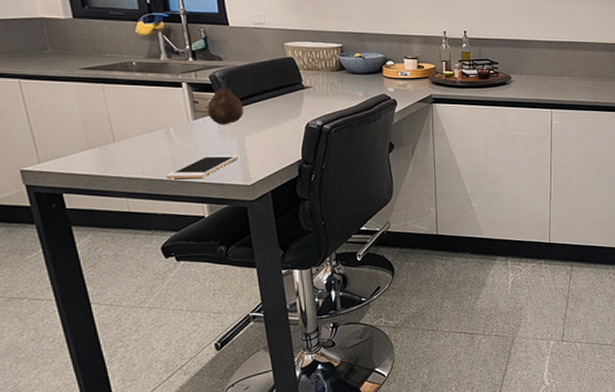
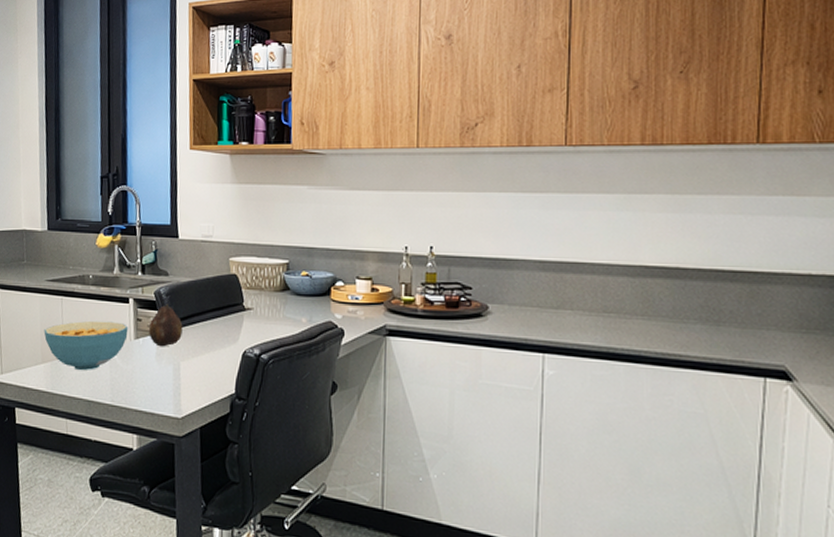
cereal bowl: none [85,105,185,153] -> present [44,320,129,371]
cell phone: present [165,155,239,179] -> none [103,379,173,404]

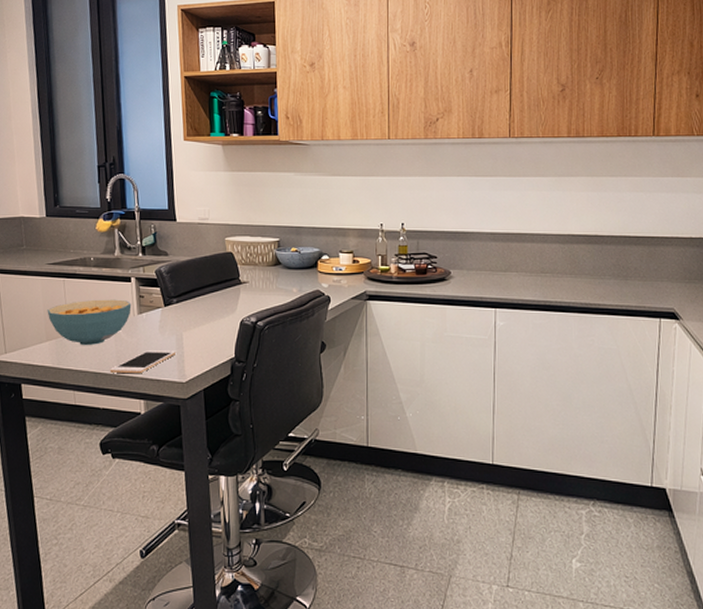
cell phone: none [103,379,173,404] -> present [109,350,177,373]
fruit: present [148,304,183,347] -> none [151,281,184,320]

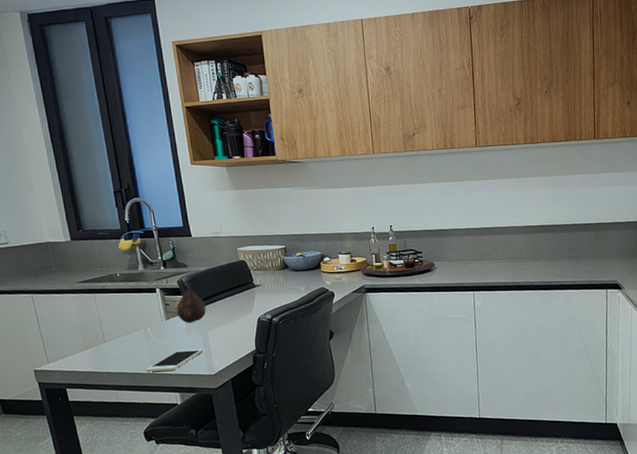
cereal bowl: present [47,299,132,346] -> none [82,308,159,351]
fruit: none [151,281,184,320] -> present [176,289,206,323]

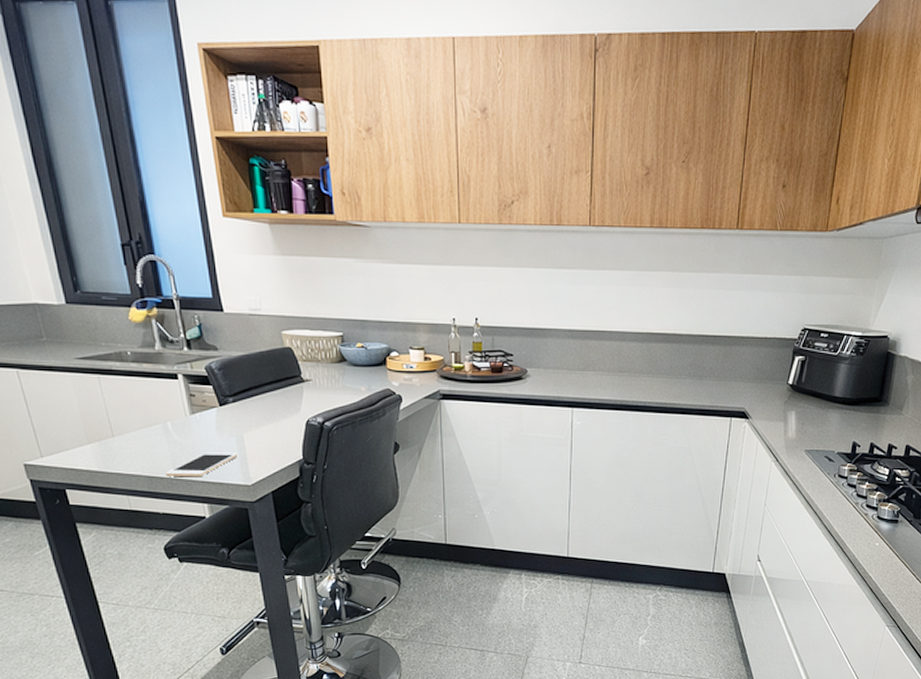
fruit: present [176,289,206,323] -> none [204,378,242,421]

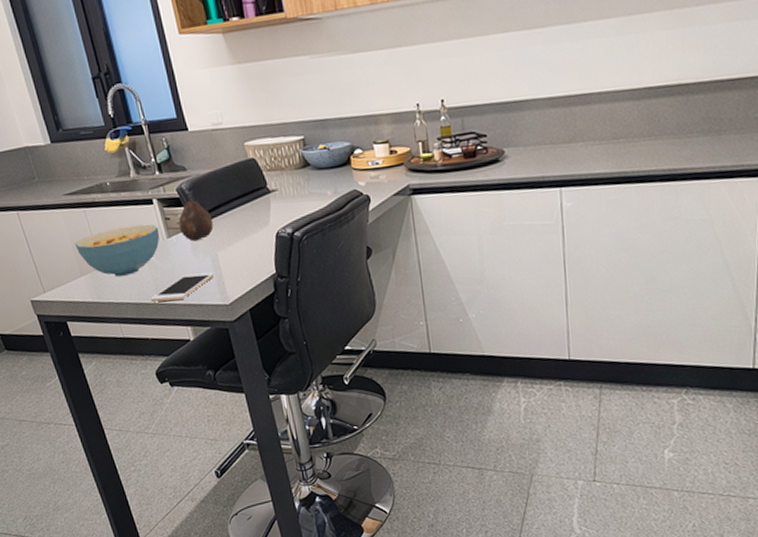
cereal bowl: none [83,398,182,449] -> present [75,224,160,277]
fruit: none [204,378,242,421] -> present [178,198,214,242]

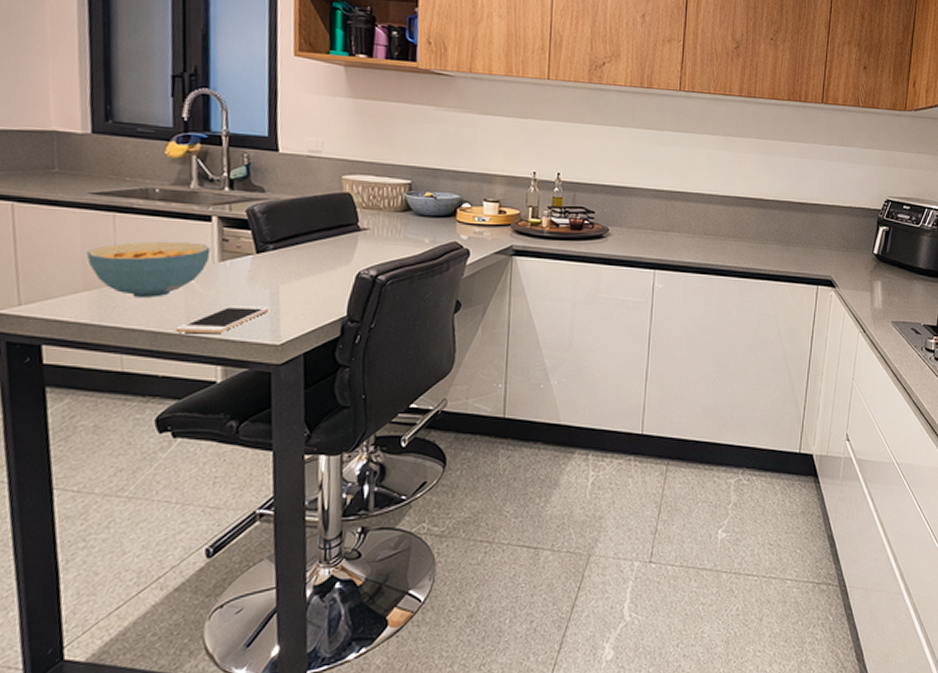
fruit: present [178,198,214,242] -> none [237,223,283,270]

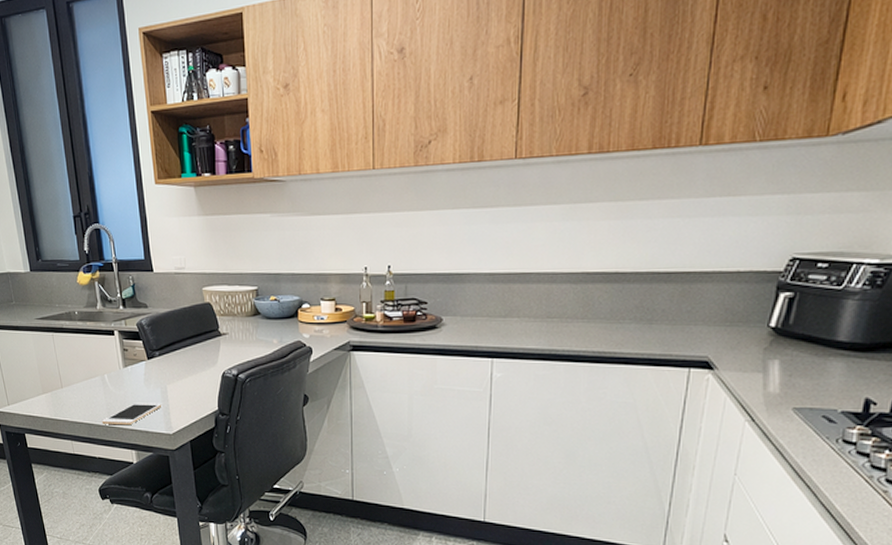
cereal bowl: present [86,241,211,299] -> none [40,353,117,399]

